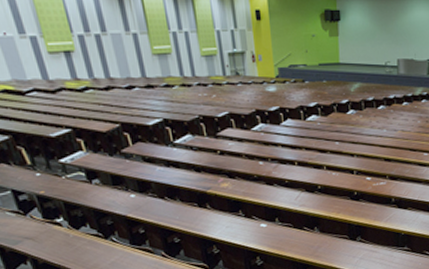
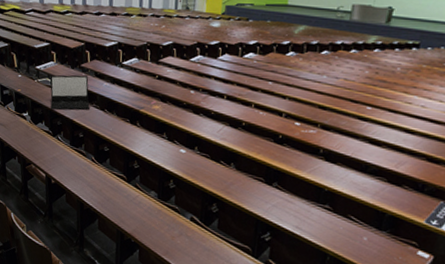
laptop computer: none [82,162,145,209] -> present [50,75,90,111]

